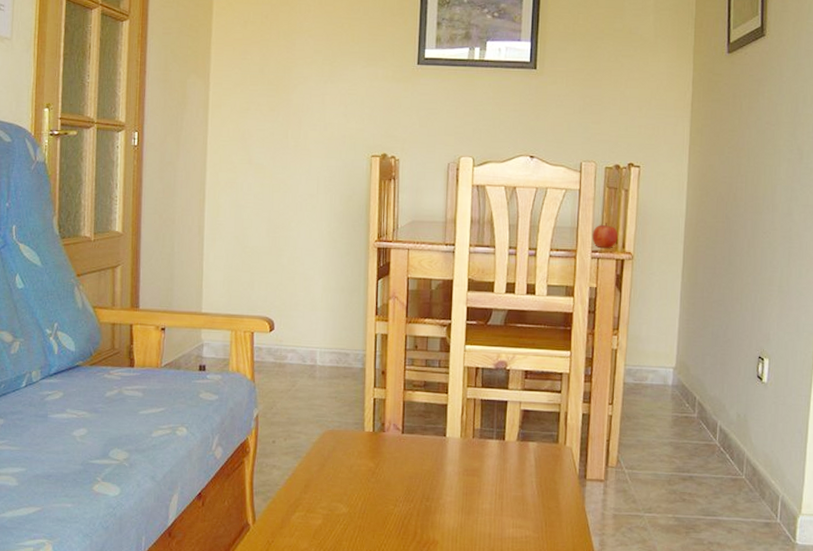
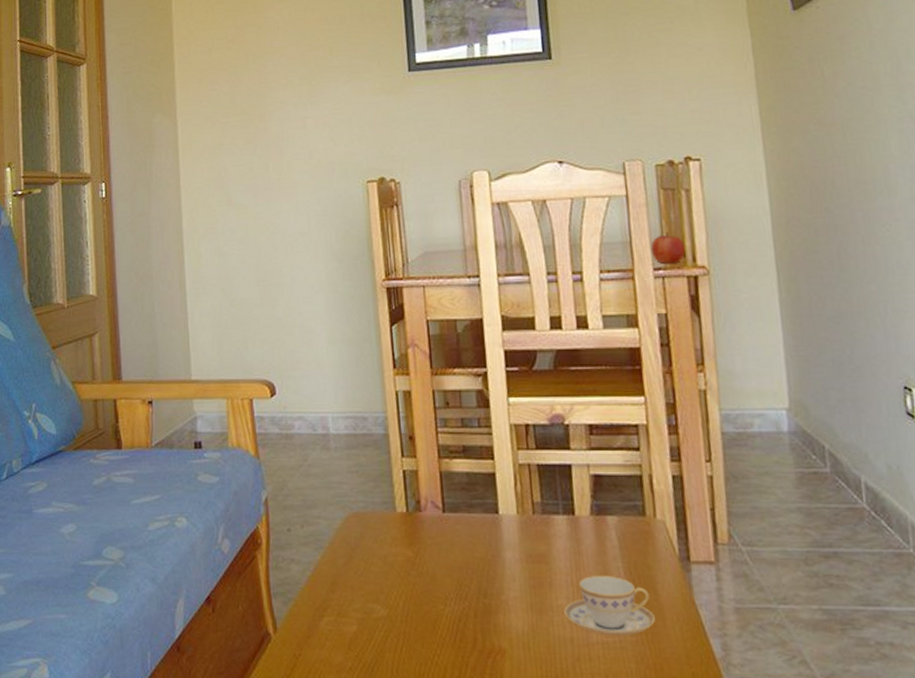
teacup: none [487,486,555,535] -> present [564,574,656,638]

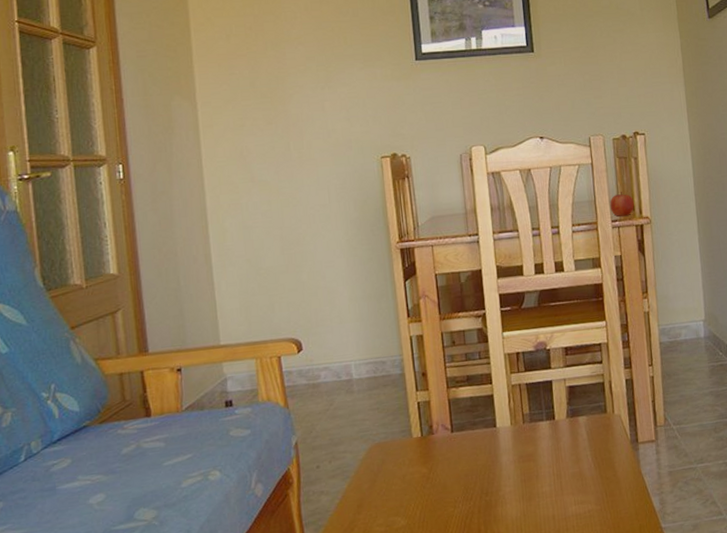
teacup: present [564,574,656,638] -> none [547,462,615,510]

